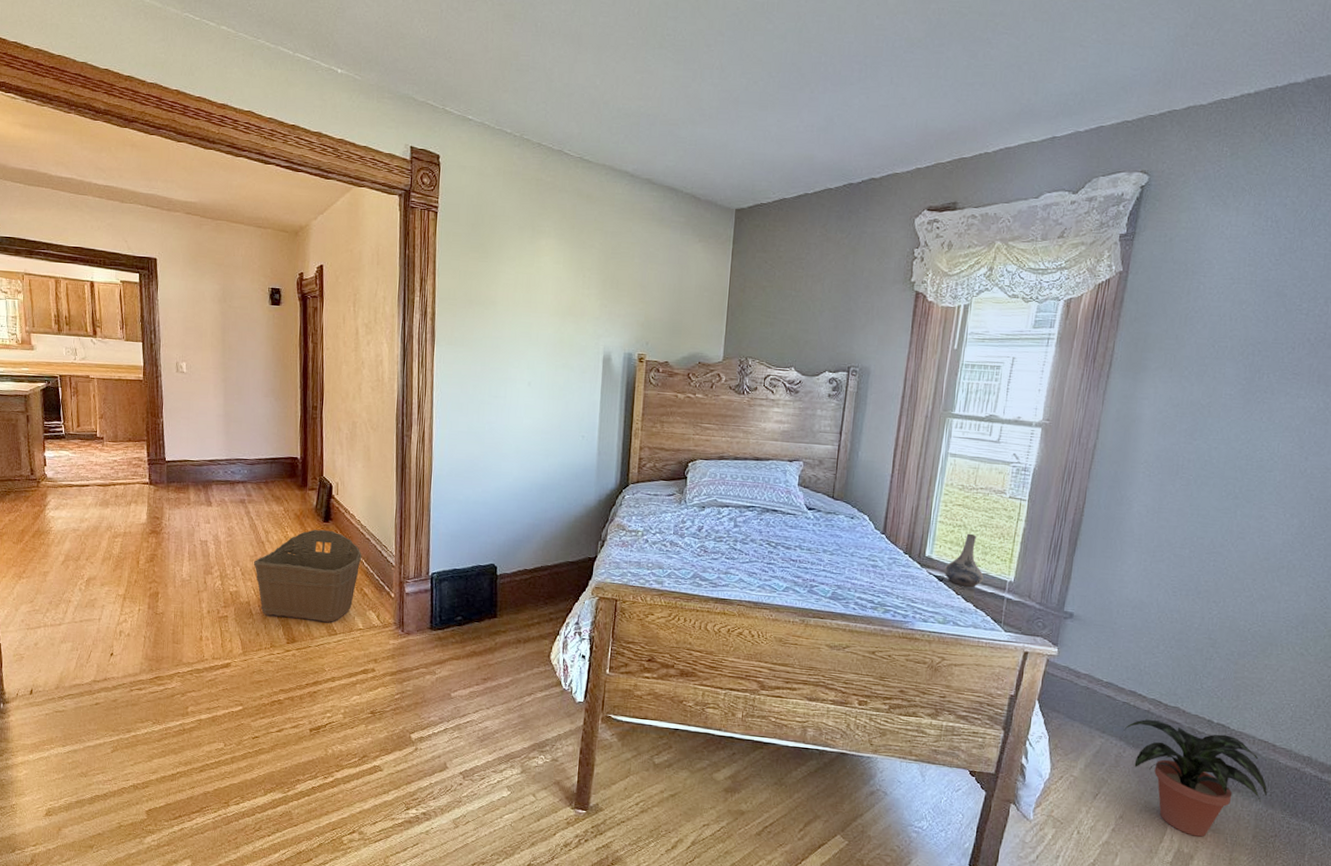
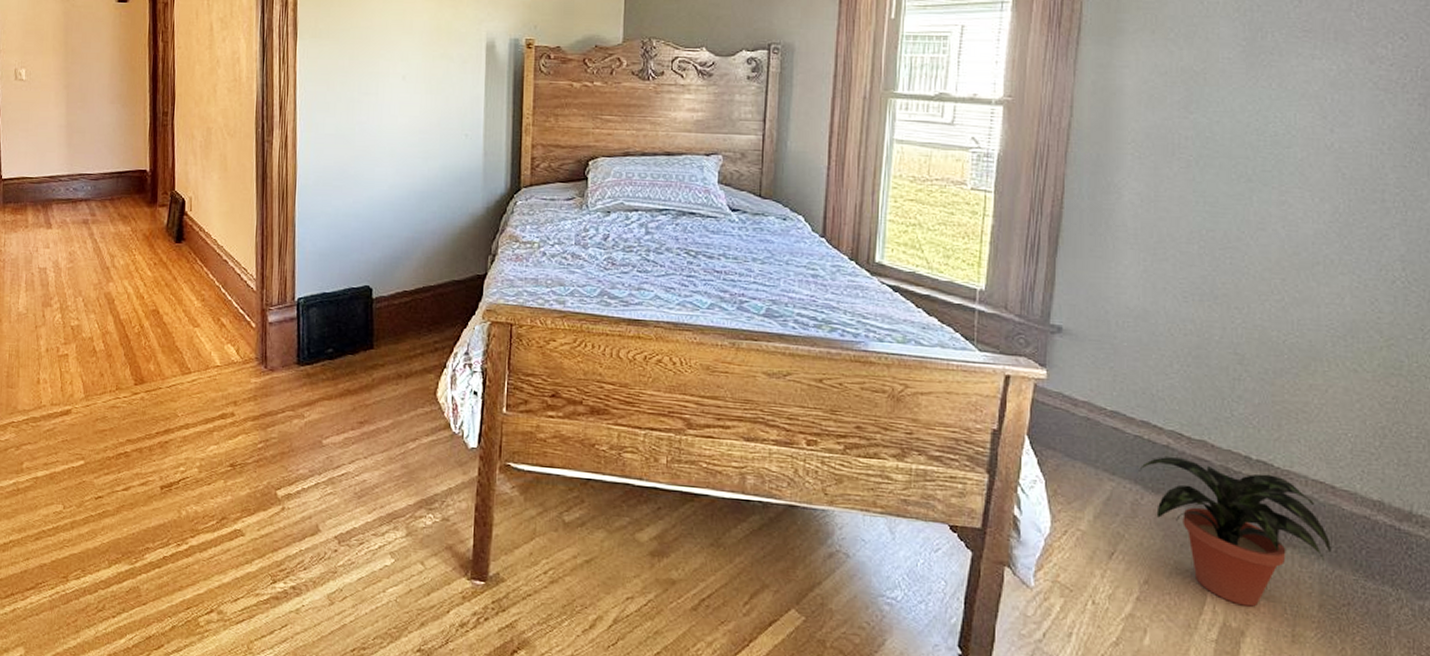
wicker basket: present [254,529,362,623] -> none [98,251,219,360]
decorative vase: present [944,533,984,588] -> none [899,233,948,299]

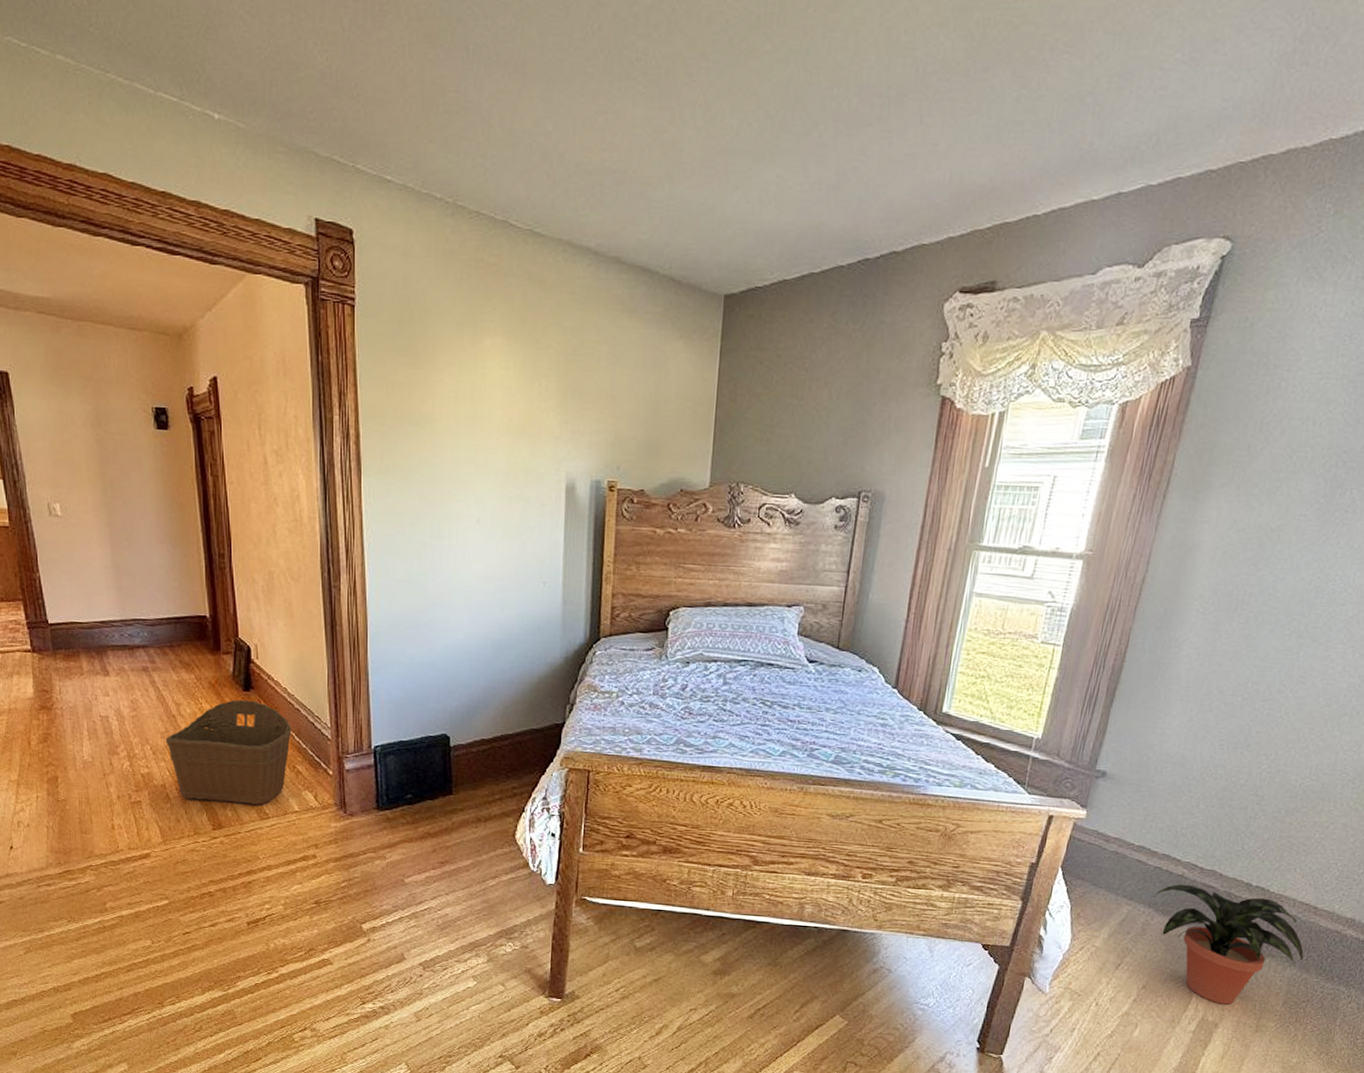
wicker basket: none [98,251,219,360] -> present [166,699,292,806]

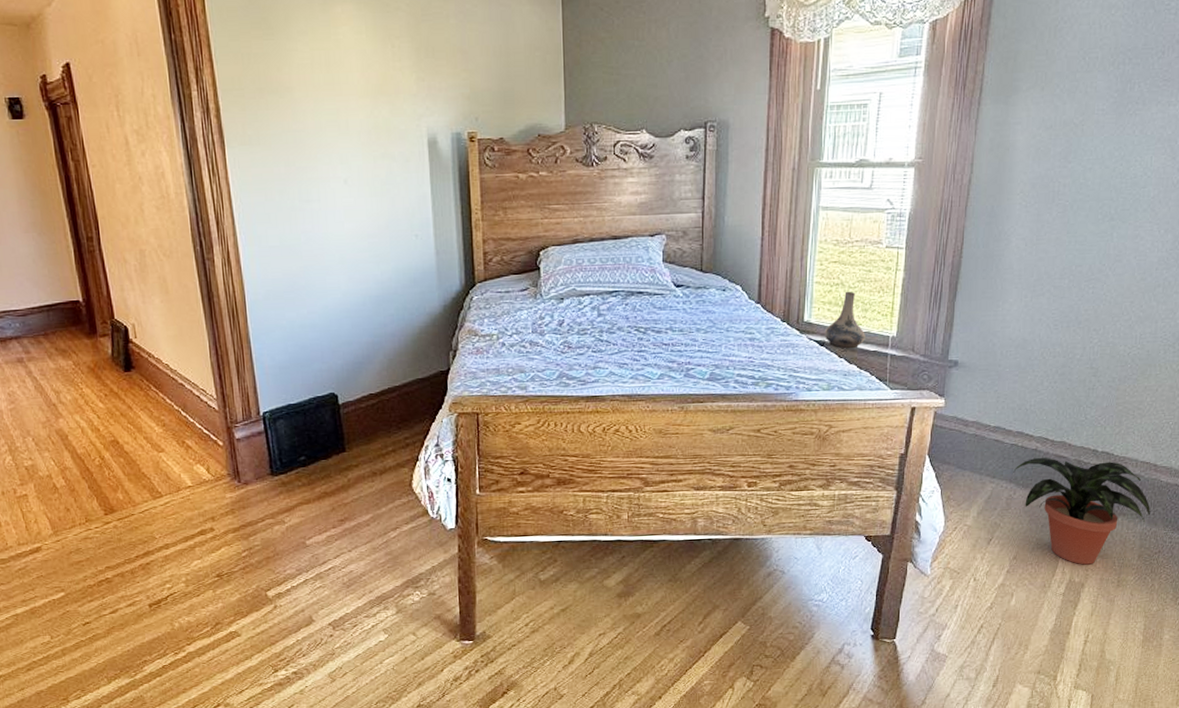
wicker basket: present [166,699,292,806] -> none [48,380,178,487]
decorative vase: none [962,685,1008,747] -> present [824,291,865,349]

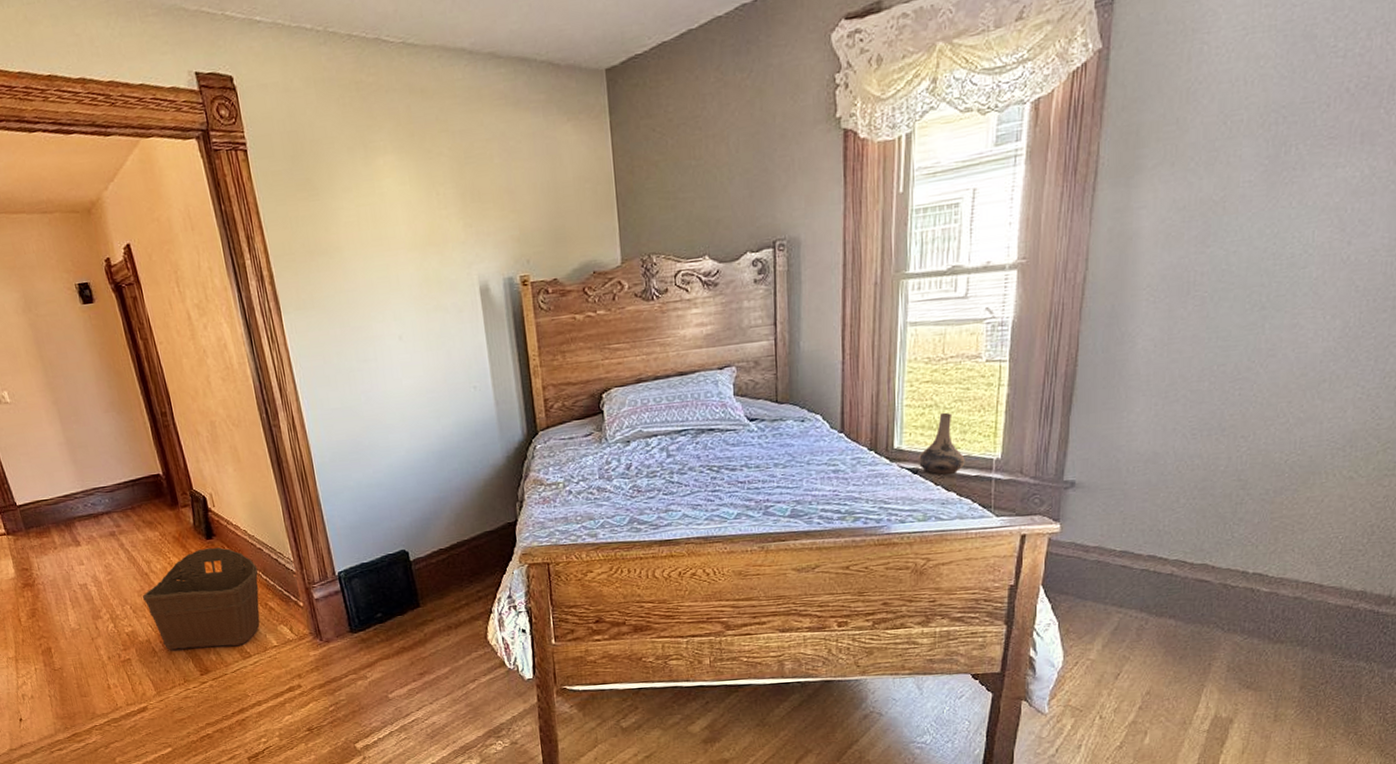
wicker basket: none [48,380,178,487] -> present [143,547,260,650]
potted plant: present [1013,458,1150,565] -> none [1144,582,1315,699]

